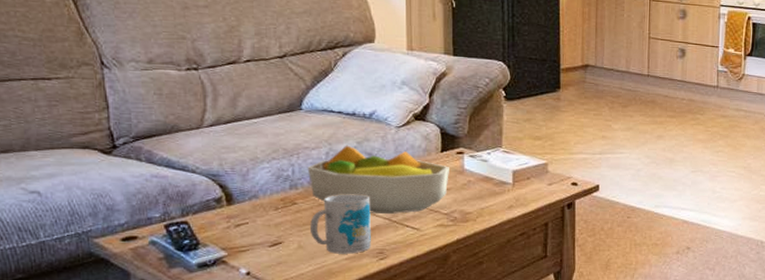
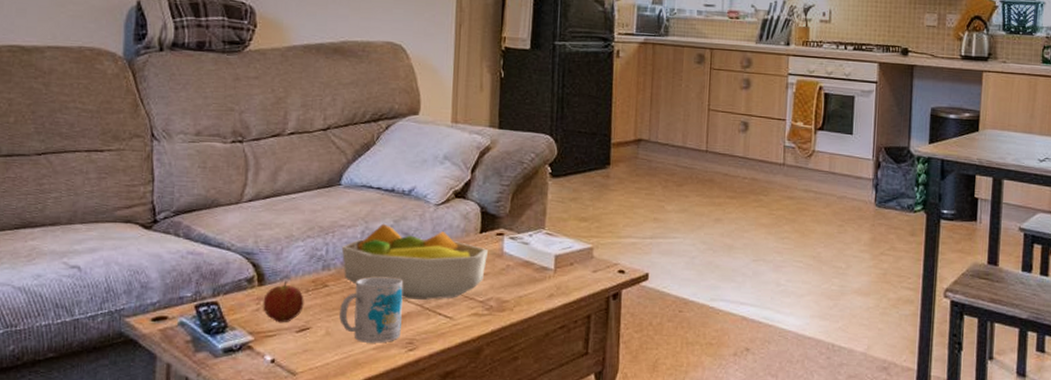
fruit: none [233,199,274,239] -> present [263,280,304,323]

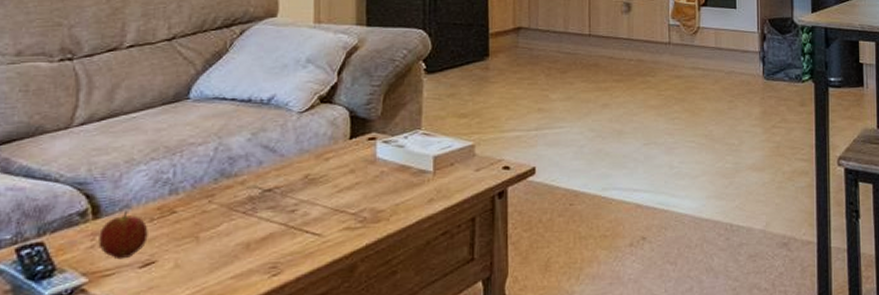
mug: present [340,277,403,343] -> none [191,196,264,272]
fruit bowl: present [341,223,488,300] -> none [191,137,359,219]

